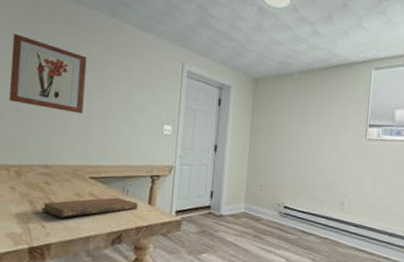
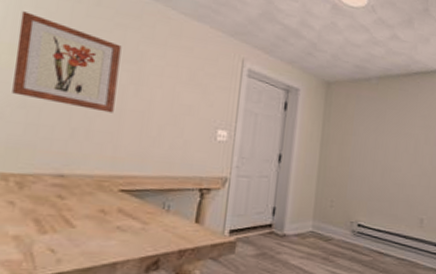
notebook: present [41,197,138,218] -> none [51,214,182,240]

